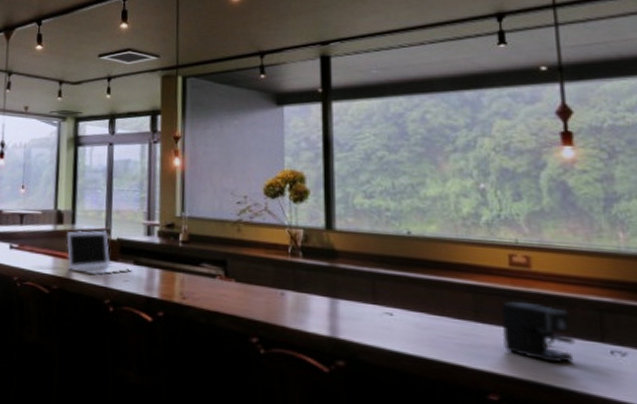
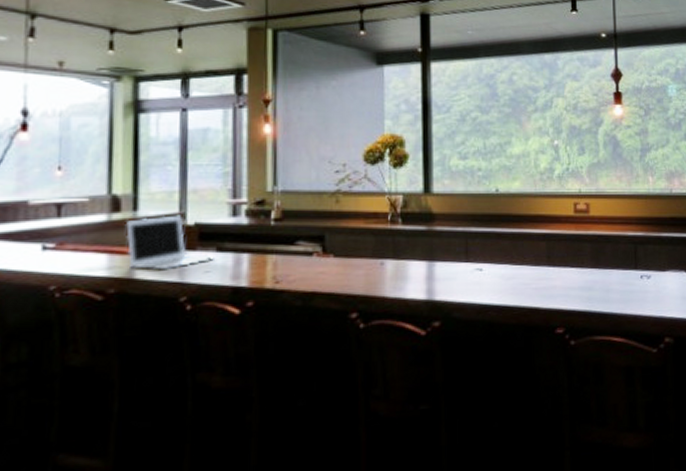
coffee maker: present [501,301,575,364] -> none [567,243,618,293]

